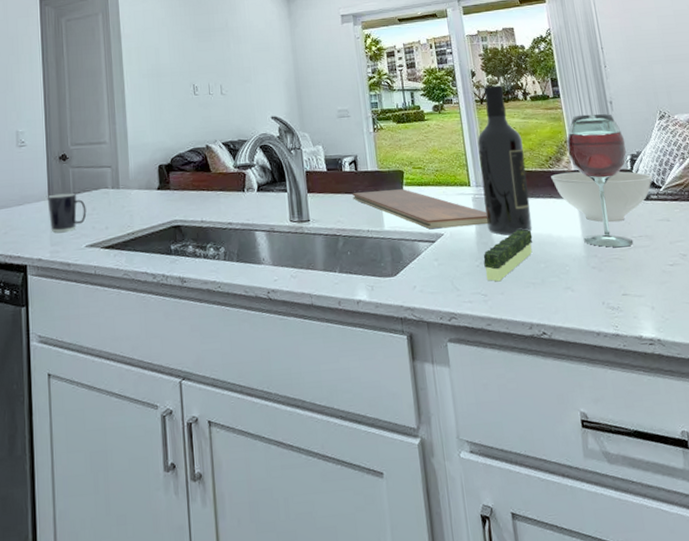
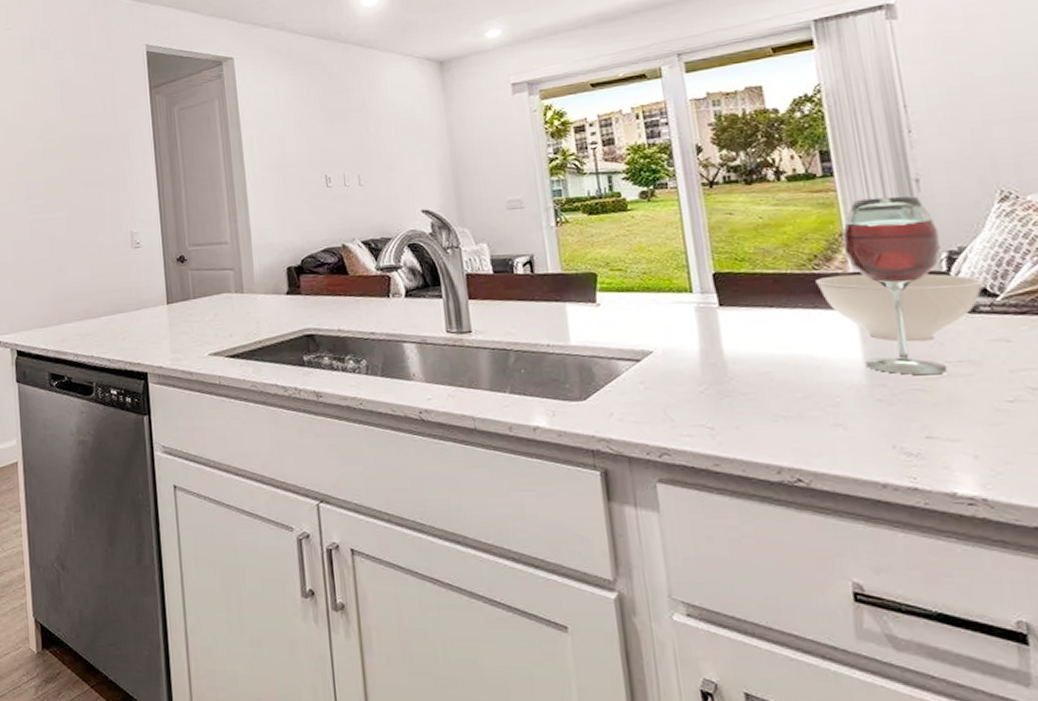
mug: present [47,192,87,232] -> none [165,297,209,339]
chopping board: present [352,189,488,229] -> none [527,296,717,345]
wine bottle: present [477,85,533,235] -> none [703,162,785,355]
sponge: present [483,229,533,282] -> none [710,348,785,413]

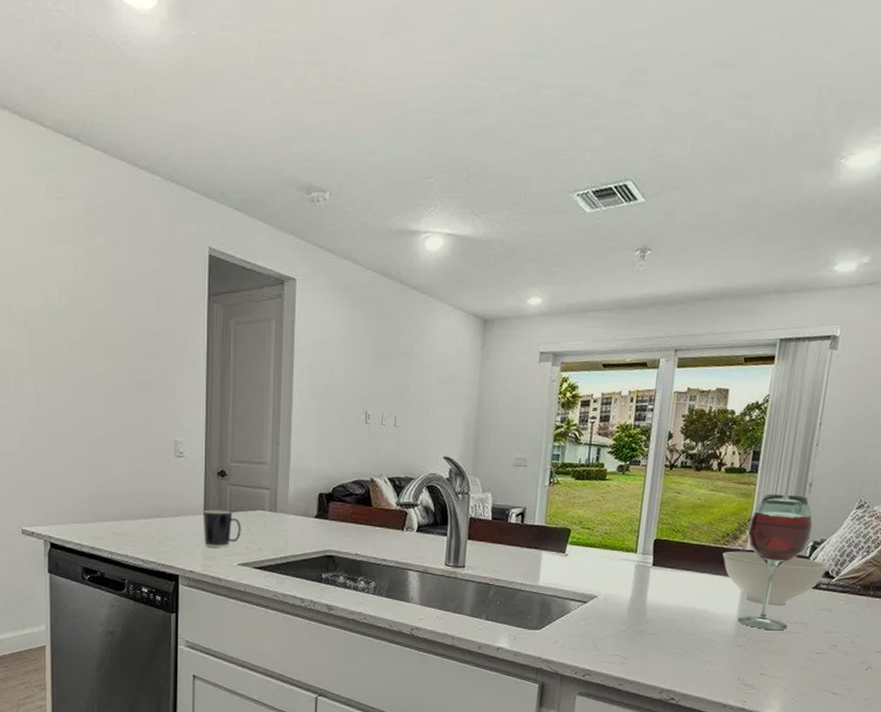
mug: none [165,297,209,339] -> present [202,509,241,548]

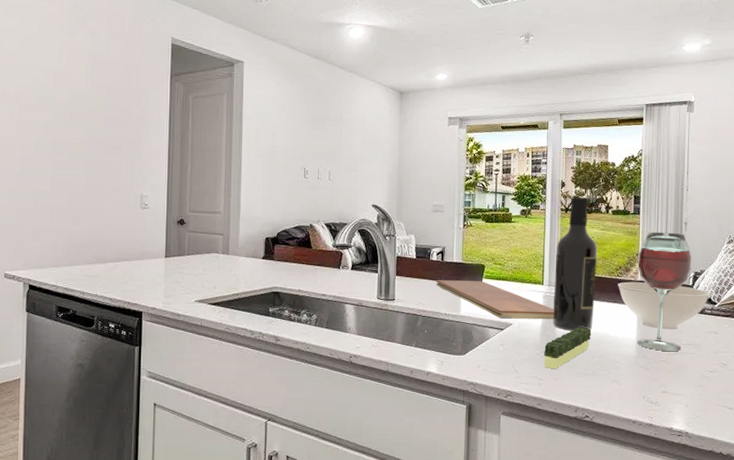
mug: present [202,509,241,548] -> none [164,253,198,287]
chopping board: none [513,545,646,593] -> present [436,280,554,320]
sponge: none [629,601,687,647] -> present [544,327,592,370]
wine bottle: none [643,451,704,605] -> present [552,197,598,331]

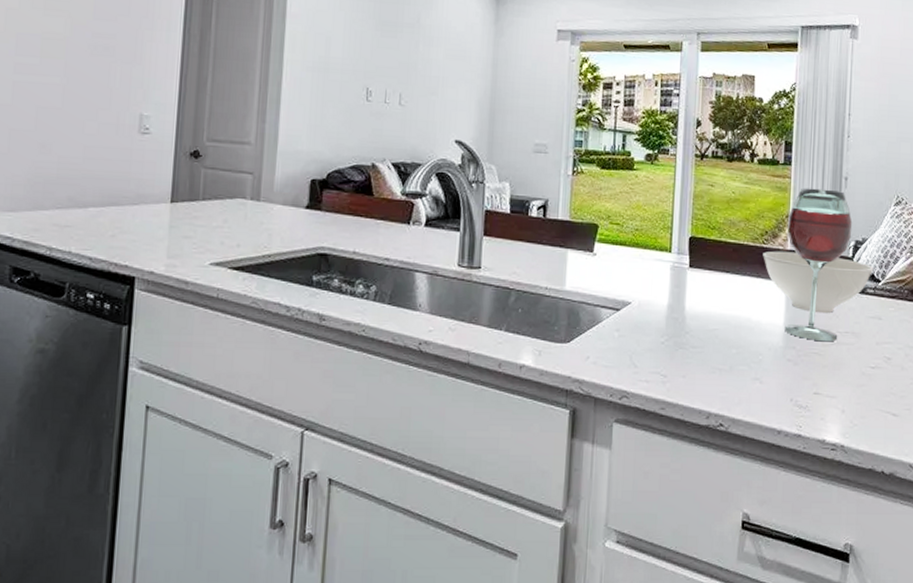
chopping board: present [436,280,554,320] -> none [535,243,683,298]
sponge: present [544,327,592,370] -> none [669,308,729,363]
wine bottle: present [552,197,598,331] -> none [681,140,740,313]

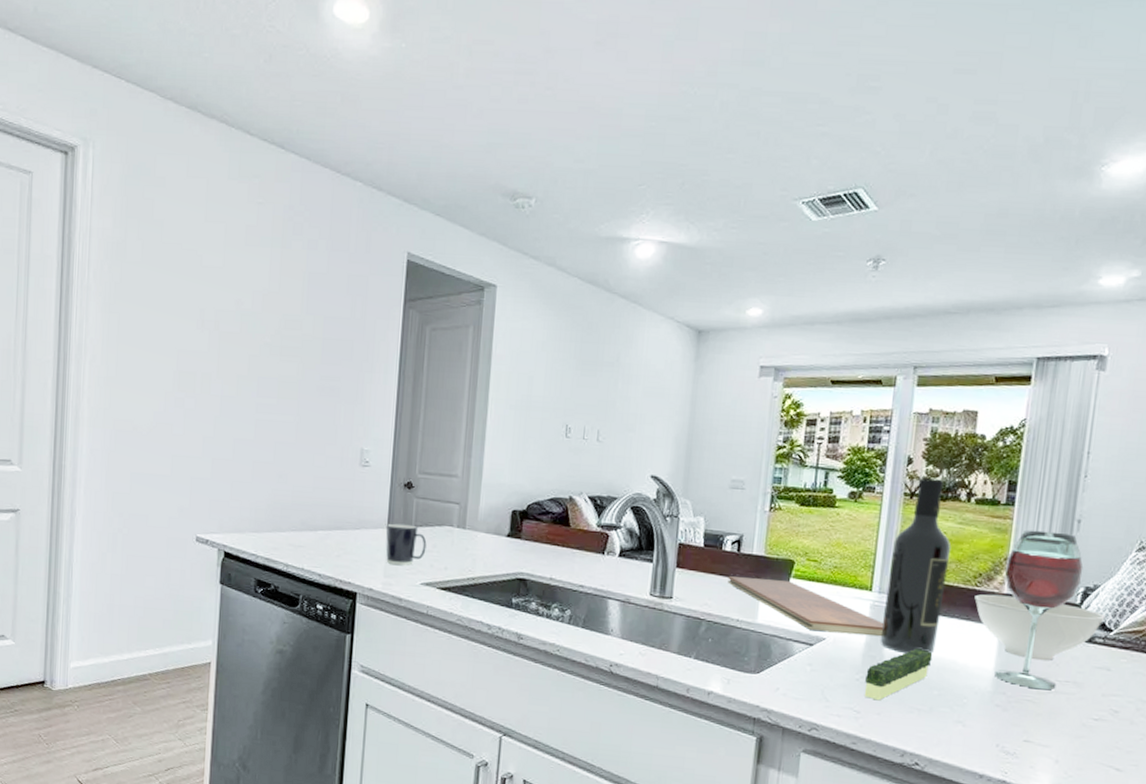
mug: none [169,197,217,244] -> present [385,523,427,565]
chopping board: none [535,243,683,298] -> present [727,576,883,637]
sponge: none [669,308,729,363] -> present [864,648,933,701]
wine bottle: none [681,140,740,313] -> present [880,478,951,654]

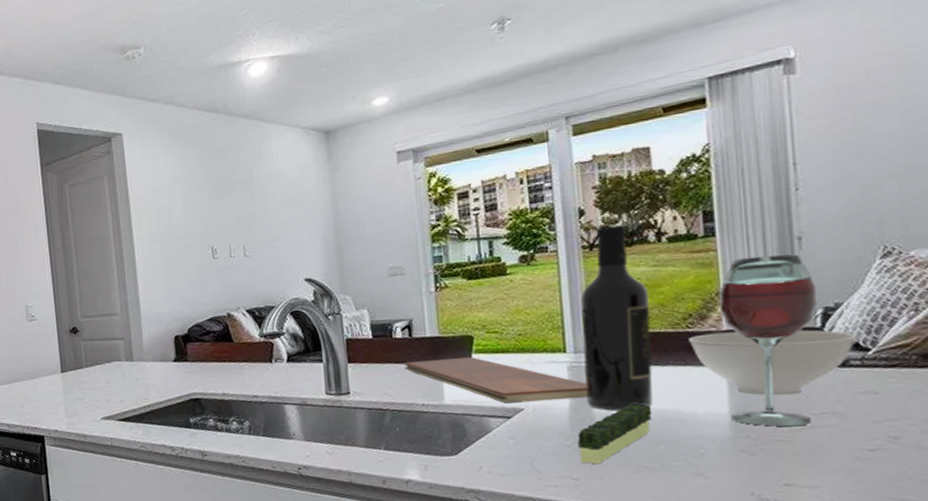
mug: present [385,523,427,565] -> none [60,365,101,405]

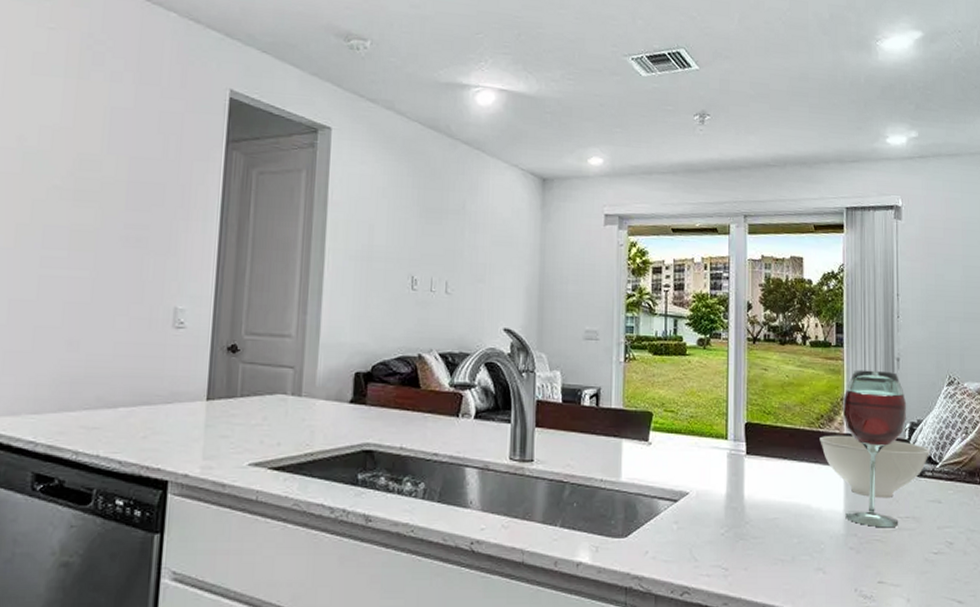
chopping board: present [404,357,588,403] -> none [588,433,741,487]
sponge: present [577,403,652,465] -> none [730,496,789,555]
wine bottle: present [580,225,653,411] -> none [740,323,794,502]

